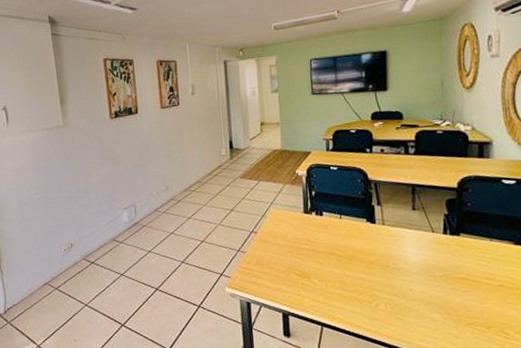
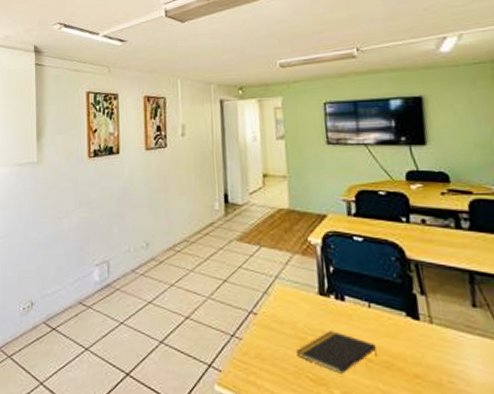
notepad: none [286,238,345,268] -> present [296,331,377,374]

